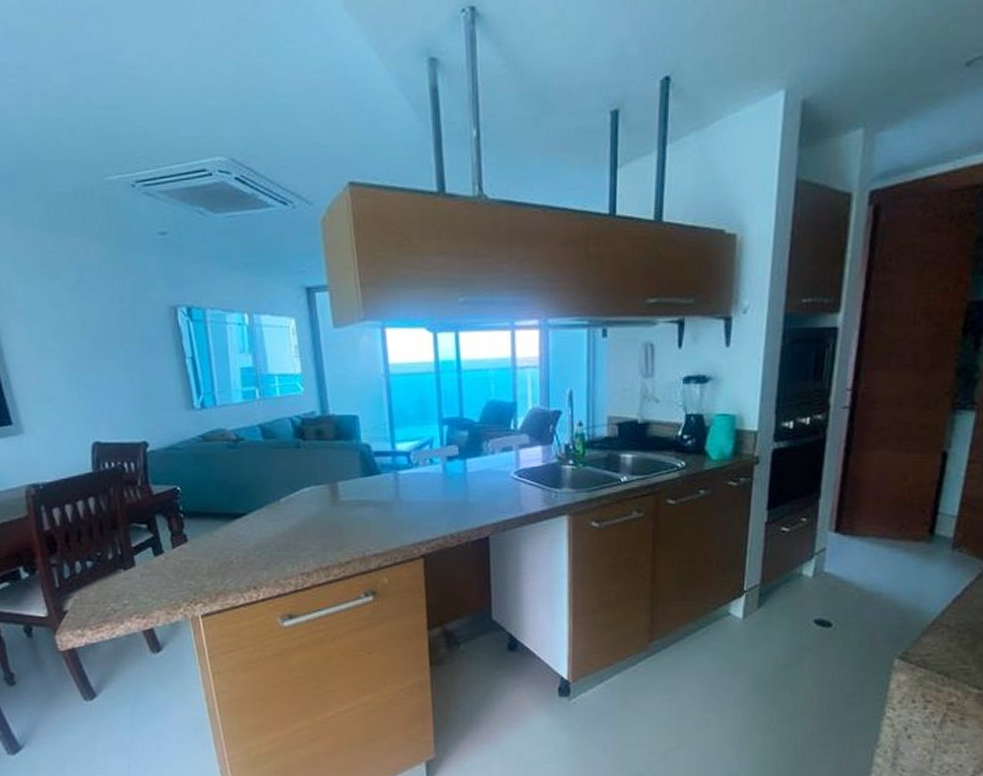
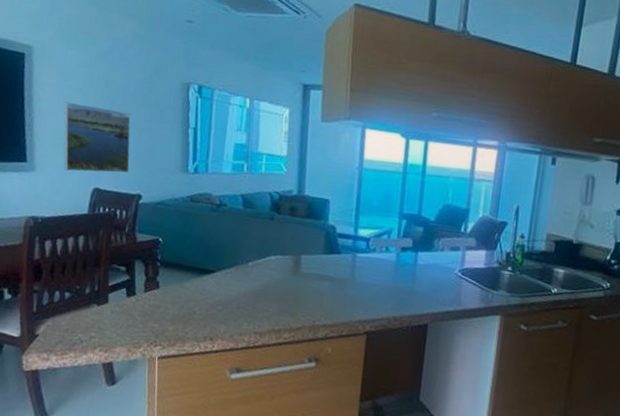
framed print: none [39,349,128,427] -> present [63,101,131,173]

